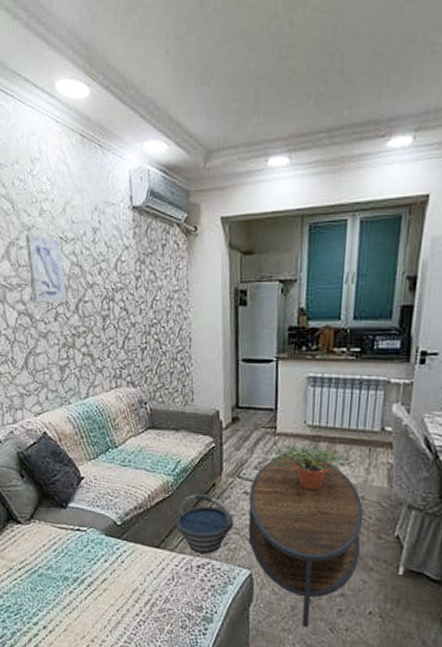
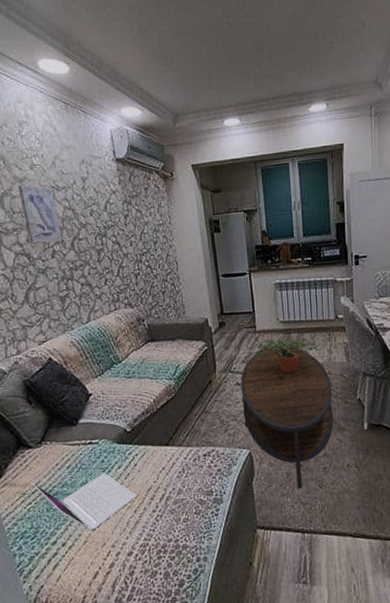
laptop: none [17,558,121,620] -> present [30,473,137,531]
bucket: present [175,493,233,554] -> none [180,391,230,443]

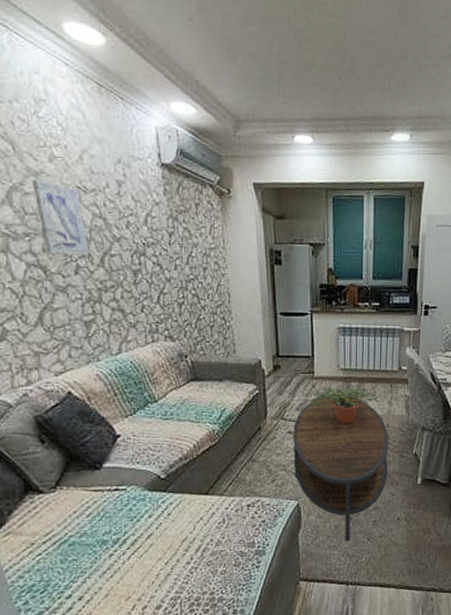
laptop: present [30,473,137,531] -> none [41,522,169,584]

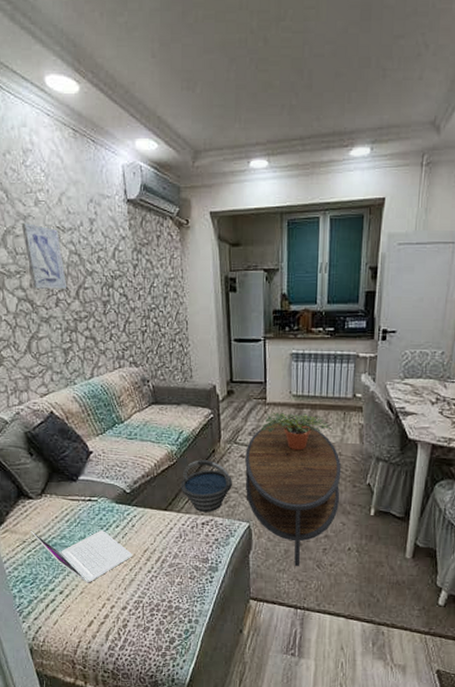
laptop: none [41,522,169,584] -> present [31,530,133,583]
bucket: none [223,438,280,493] -> present [180,460,232,512]

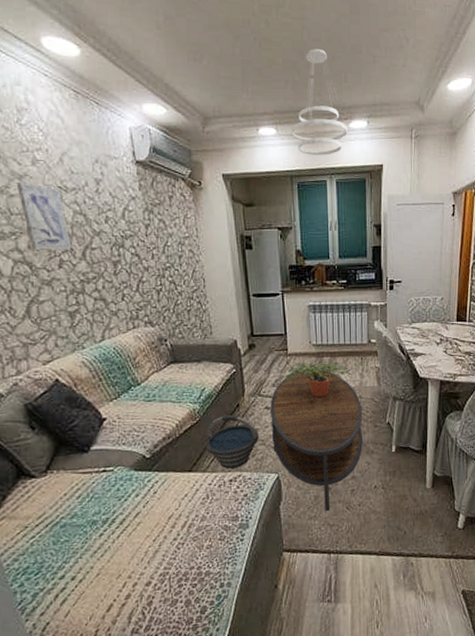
laptop: present [31,530,133,583] -> none [34,502,156,563]
chandelier: none [284,66,347,189] -> present [291,49,347,155]

